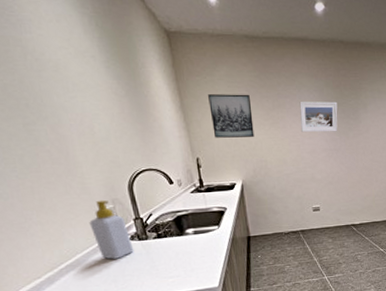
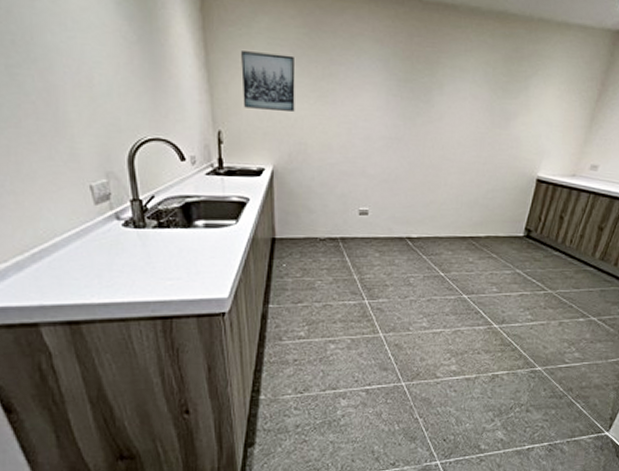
soap bottle: present [89,200,134,259] -> none [74,171,127,248]
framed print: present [299,101,338,133] -> none [356,72,406,116]

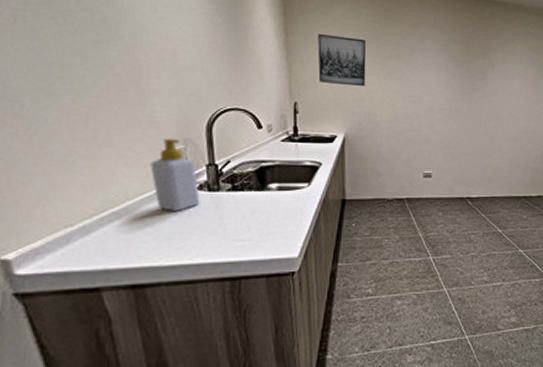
soap bottle: none [74,171,127,248] -> present [150,138,200,211]

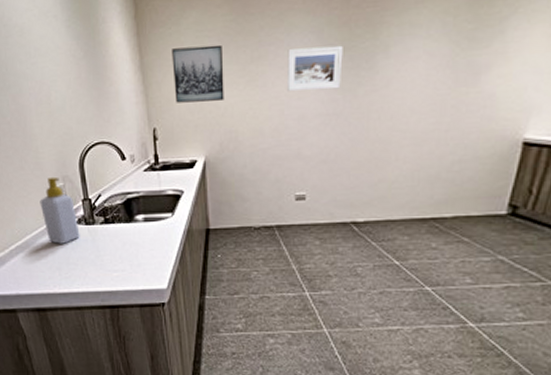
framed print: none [420,54,463,91] -> present [288,45,343,92]

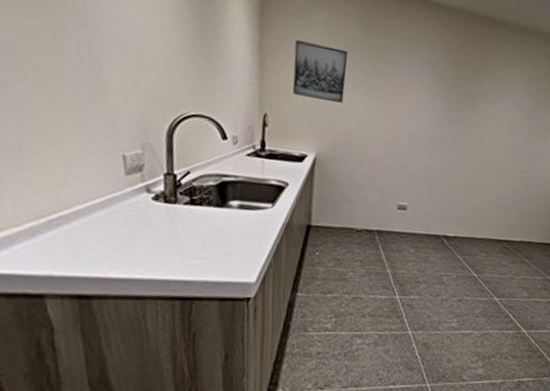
soap bottle: present [40,176,80,244] -> none [104,141,155,221]
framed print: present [288,45,343,92] -> none [403,73,453,118]

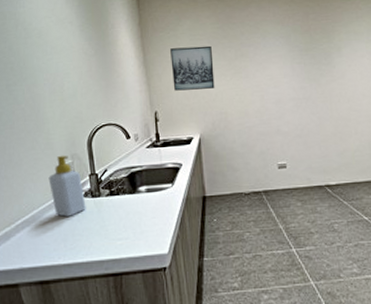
soap bottle: none [104,141,155,221] -> present [48,155,86,217]

